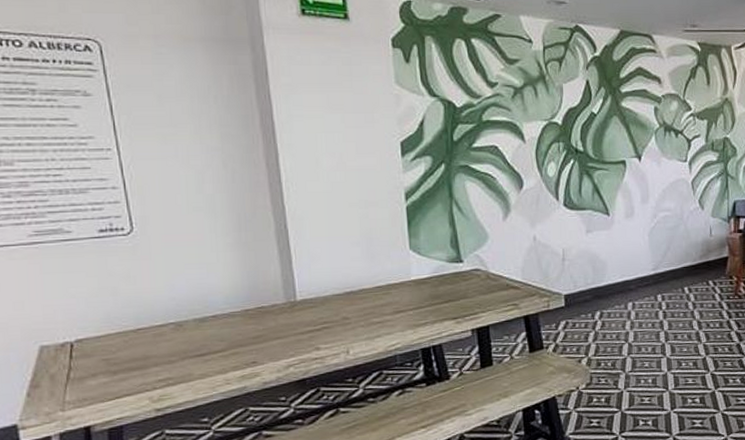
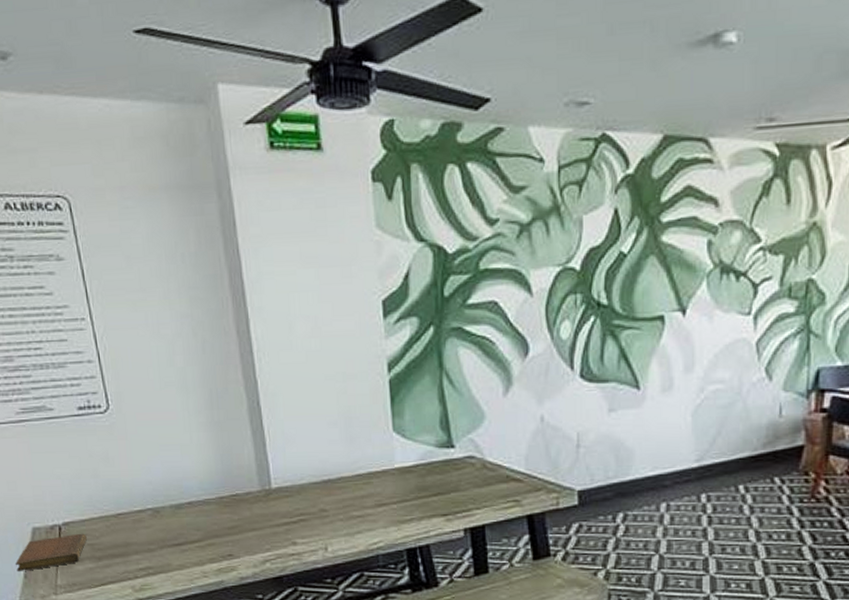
notebook: none [18,349,102,391] -> present [16,533,87,572]

